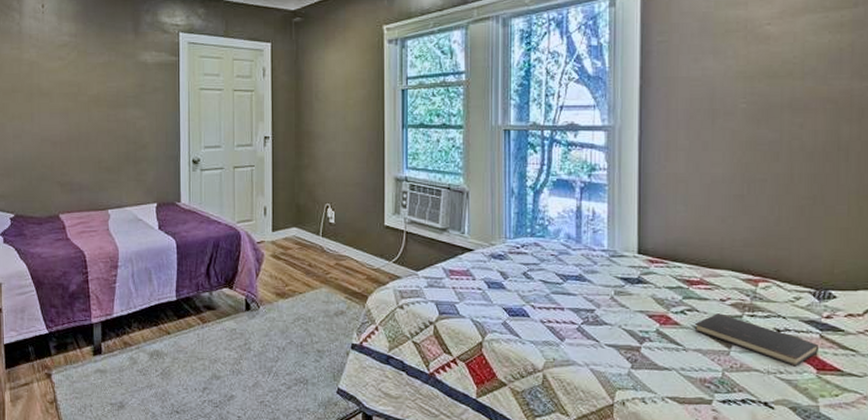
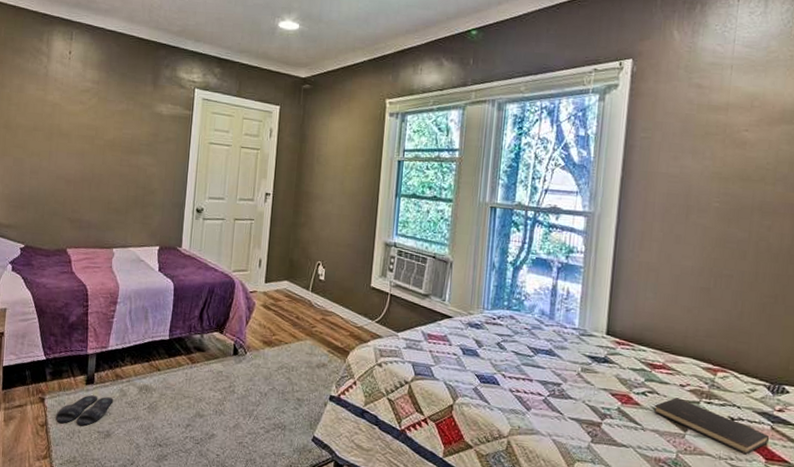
slippers: none [65,366,124,400] -> present [56,395,114,427]

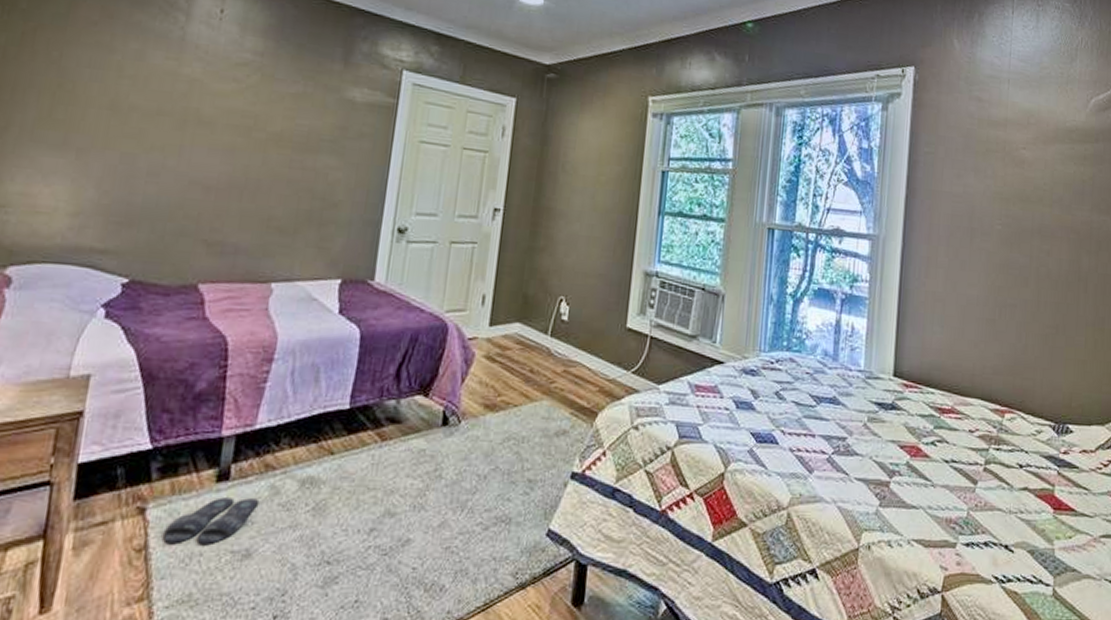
hardcover book: present [653,397,769,455] -> none [943,446,1056,506]

